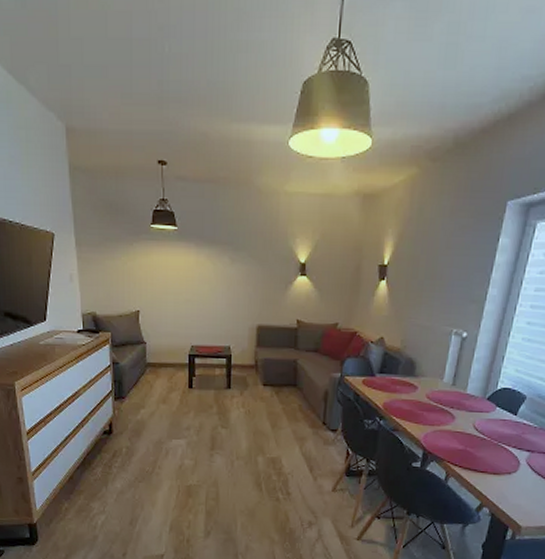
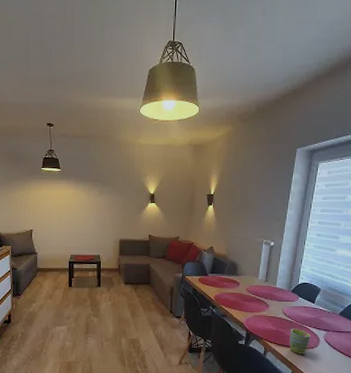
mug: none [479,448,509,482] -> present [289,329,311,355]

